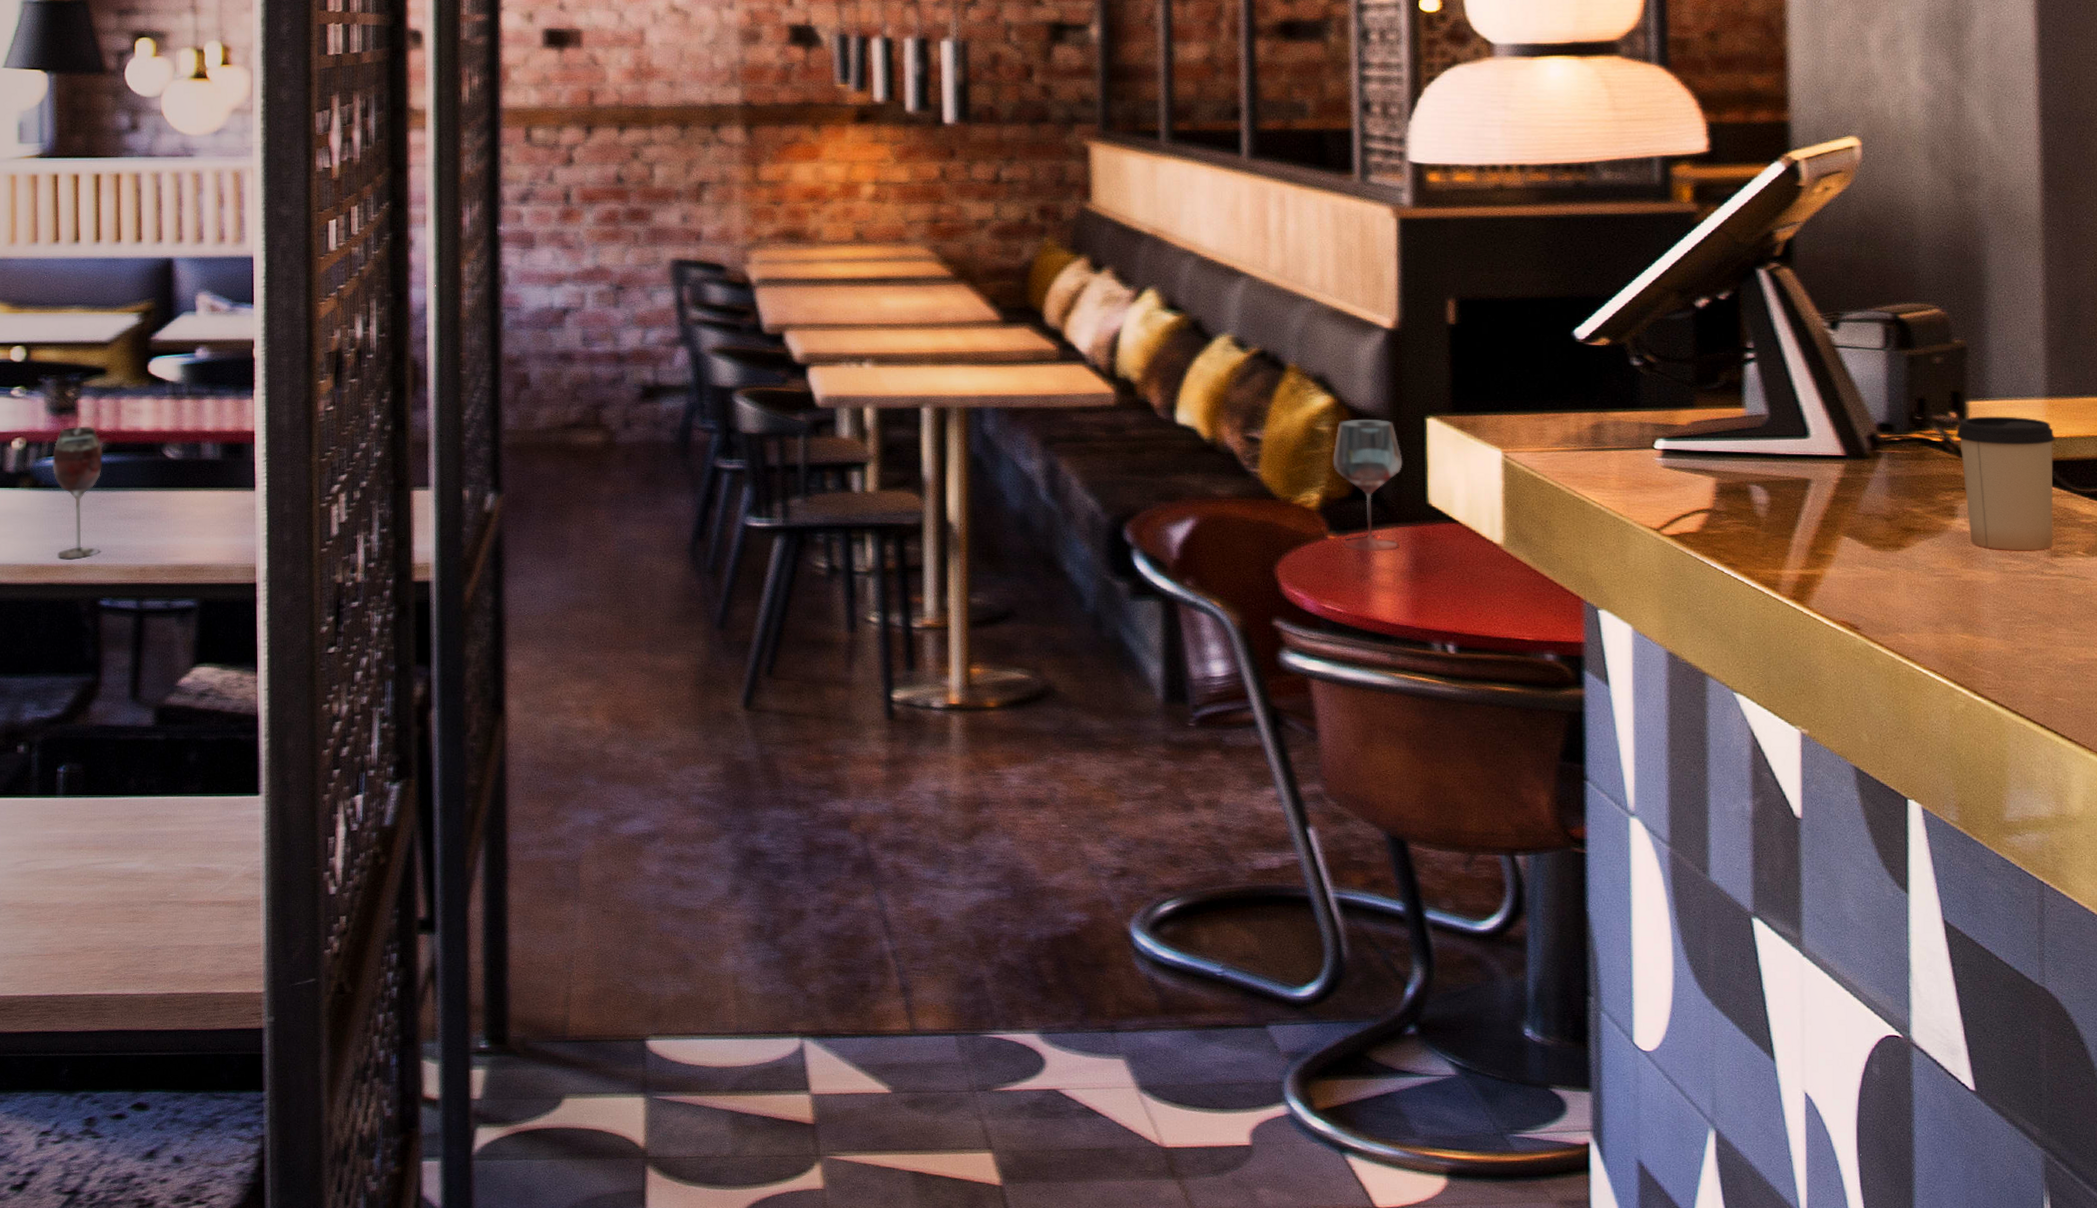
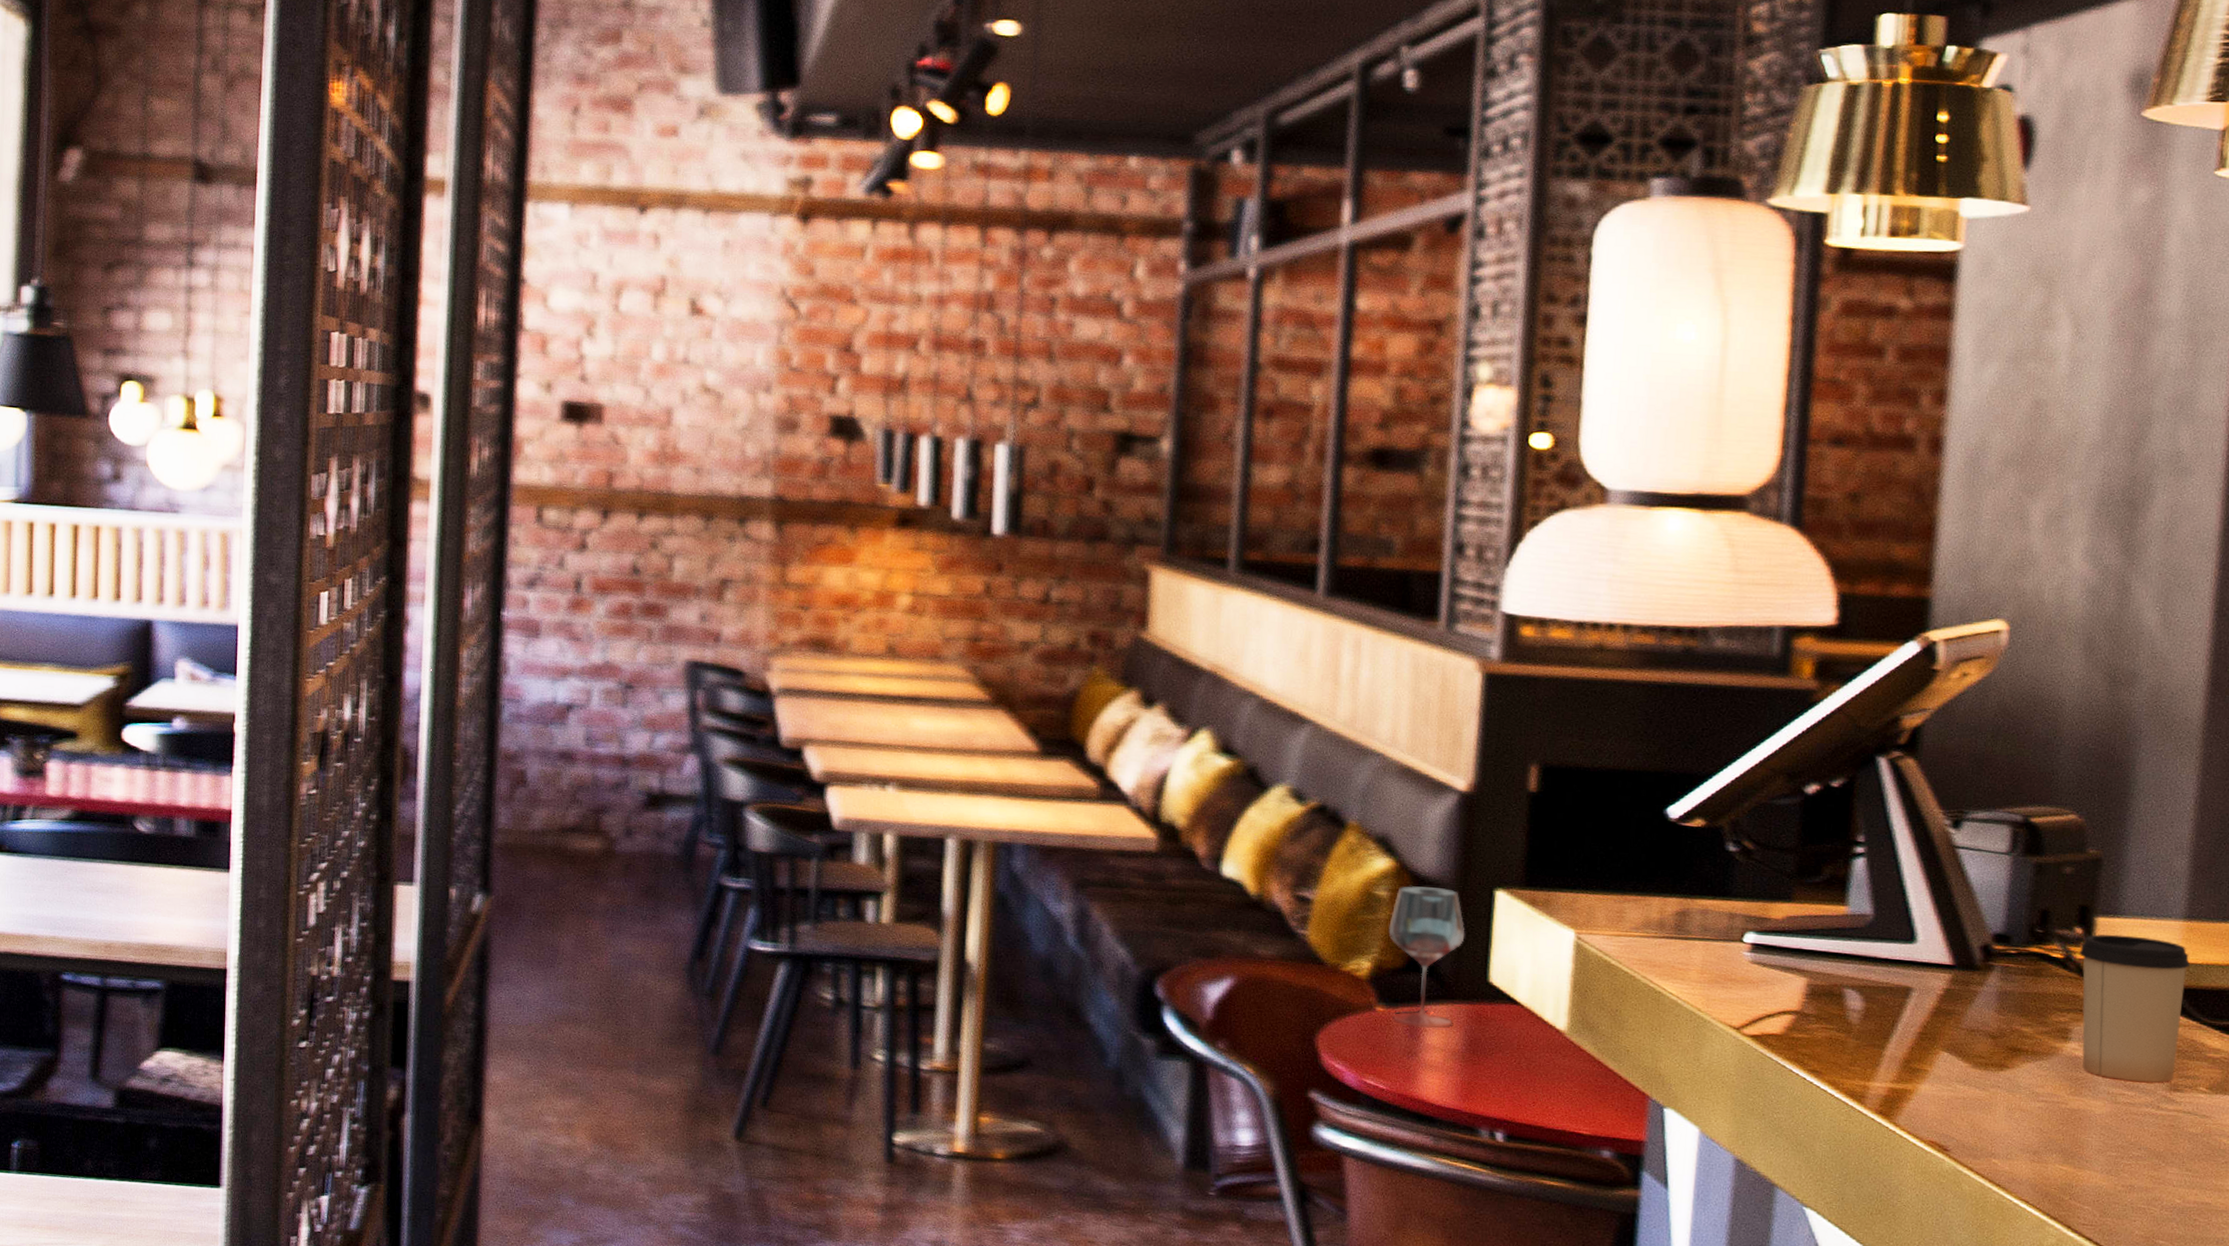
wineglass: present [52,426,103,559] -> none [16,790,71,929]

